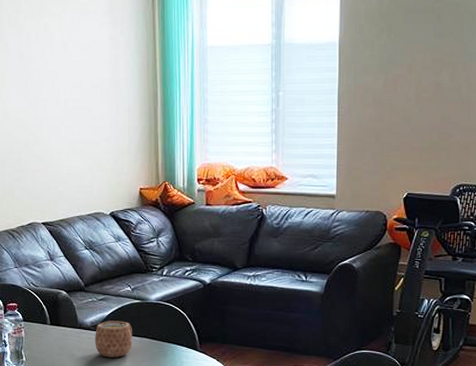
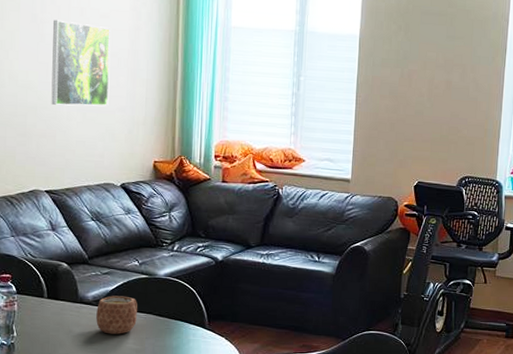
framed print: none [39,56,94,139] -> present [51,19,111,107]

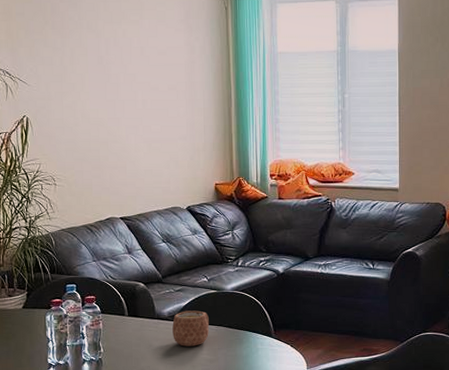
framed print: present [51,19,111,107] -> none [118,60,171,138]

